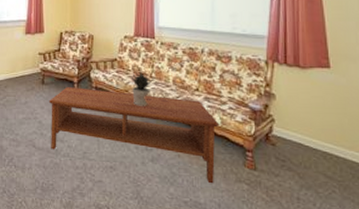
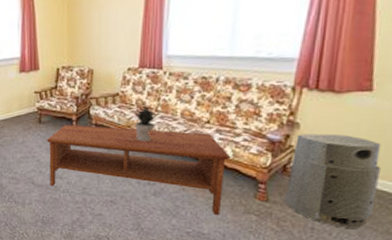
air purifier: none [270,104,348,199] -> present [284,134,382,228]

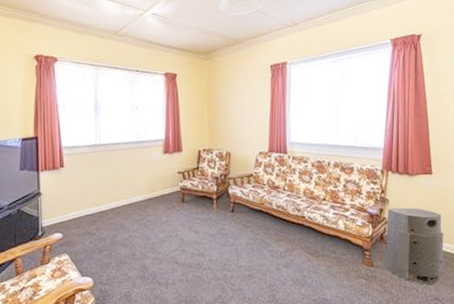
coffee table: present [46,125,231,216] -> none [189,203,343,282]
potted plant: present [132,105,160,141] -> none [265,185,287,218]

